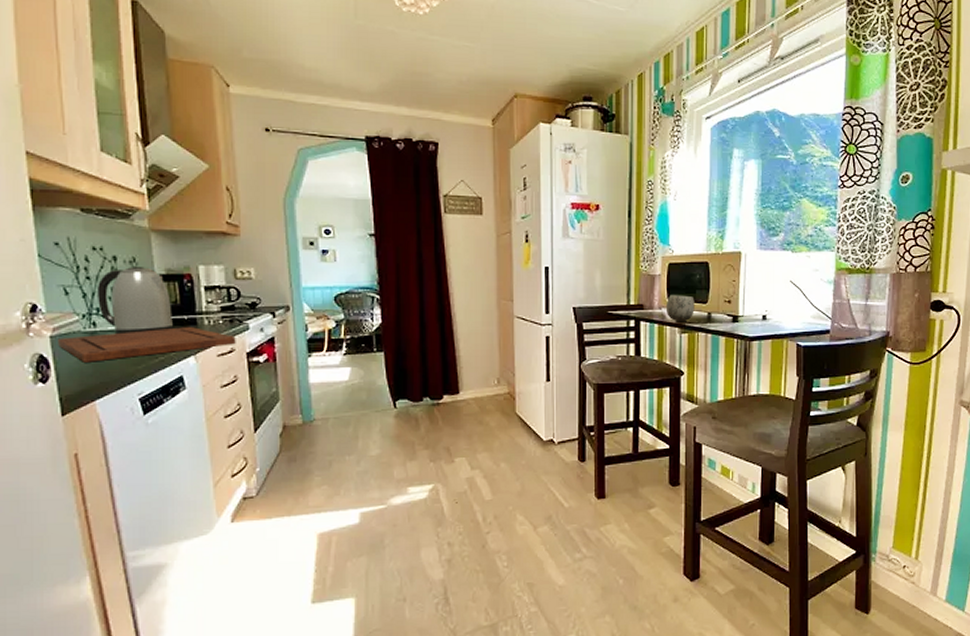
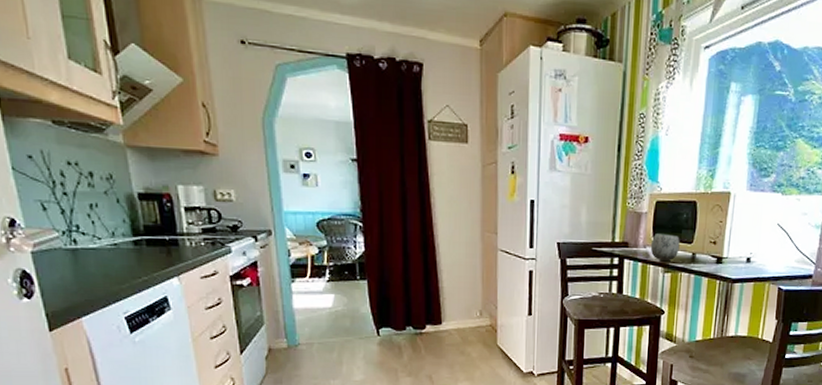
cutting board: present [58,327,236,362] -> none [39,248,219,280]
kettle: present [98,267,174,335] -> none [75,184,156,253]

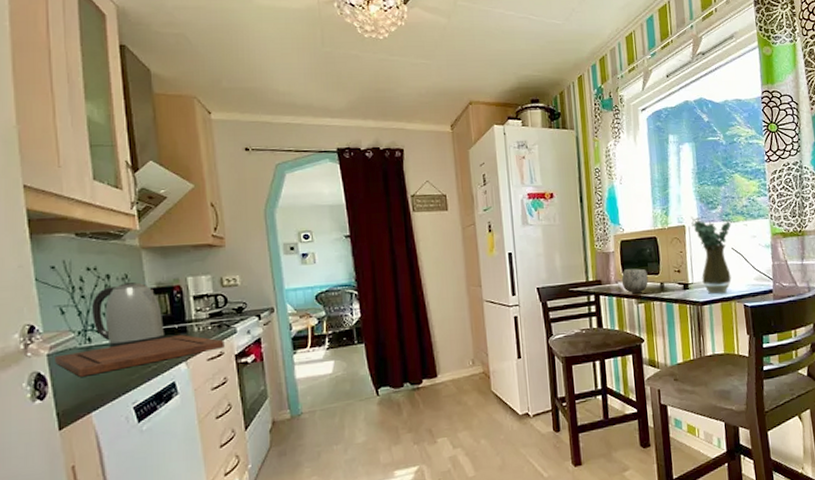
cutting board: none [39,248,219,280] -> present [55,335,225,377]
kettle: none [75,184,156,253] -> present [92,282,166,348]
vase: none [738,183,783,273] -> present [691,217,732,294]

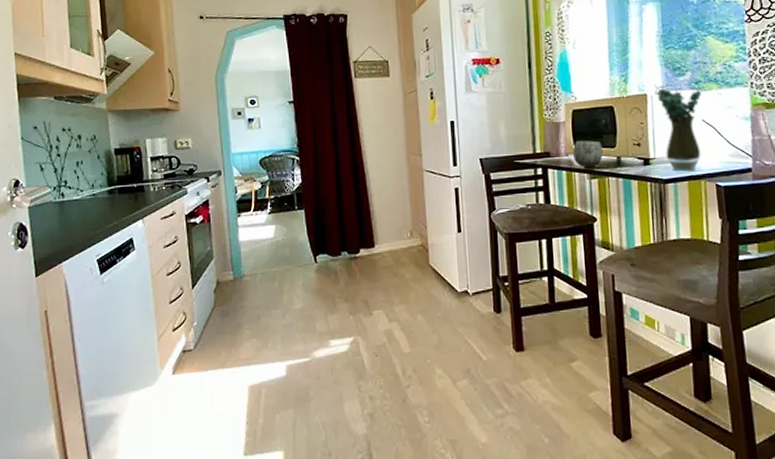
cutting board: present [55,335,225,377] -> none [34,194,176,229]
kettle: present [92,282,166,348] -> none [66,143,126,204]

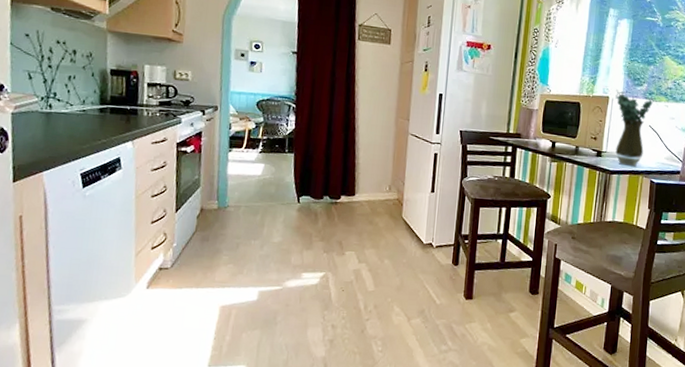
mug: present [572,140,603,168] -> none [539,128,566,153]

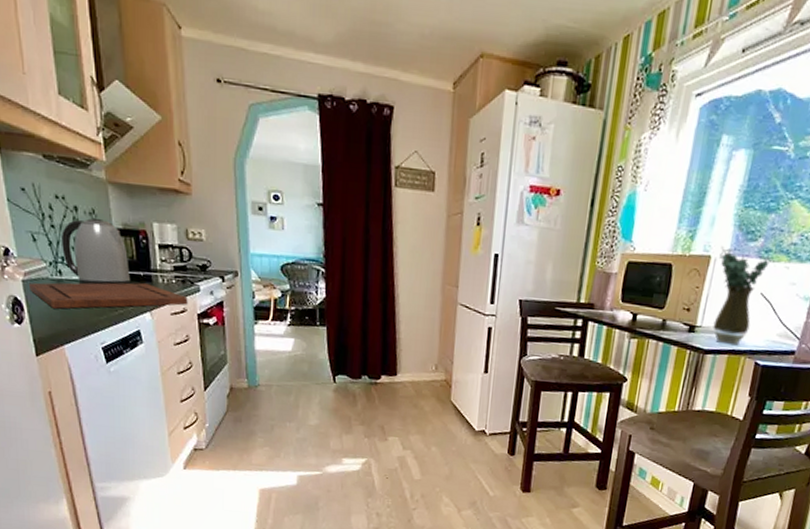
cutting board: none [17,115,169,139] -> present [29,282,188,309]
kettle: none [55,60,118,118] -> present [61,218,131,285]

